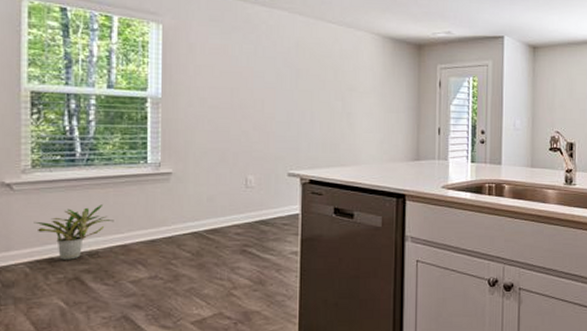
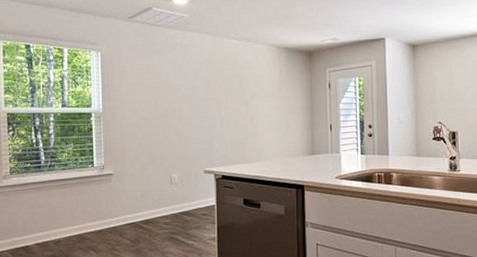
potted plant: present [33,205,114,260] -> none [13,202,71,247]

